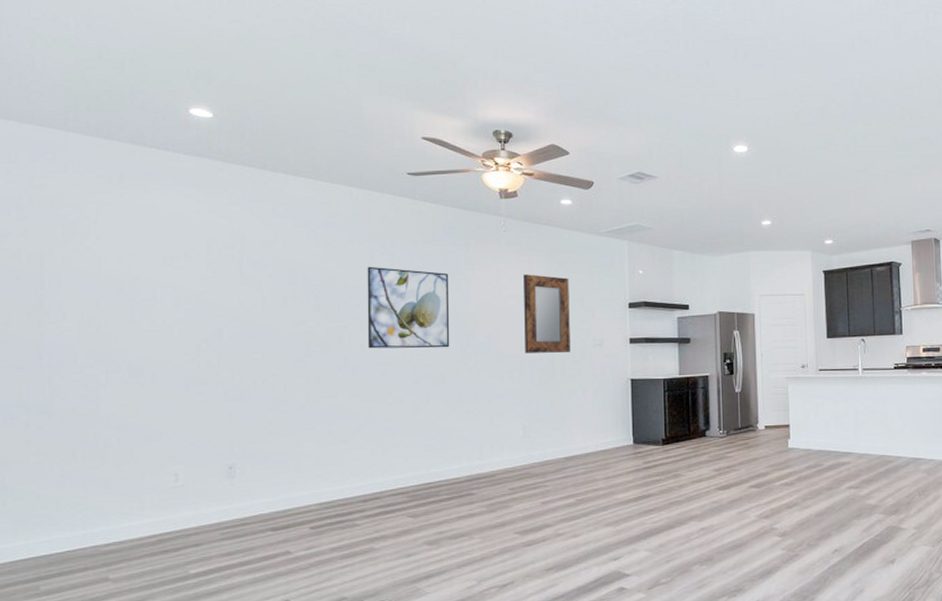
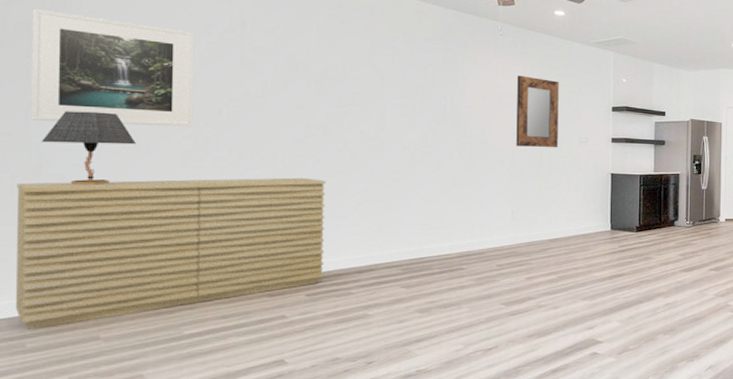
sideboard: none [30,399,328,571] -> present [15,177,326,330]
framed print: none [43,238,196,353] -> present [30,8,195,127]
table lamp: none [53,340,141,419] -> present [41,111,136,186]
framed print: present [367,266,450,349] -> none [367,58,448,137]

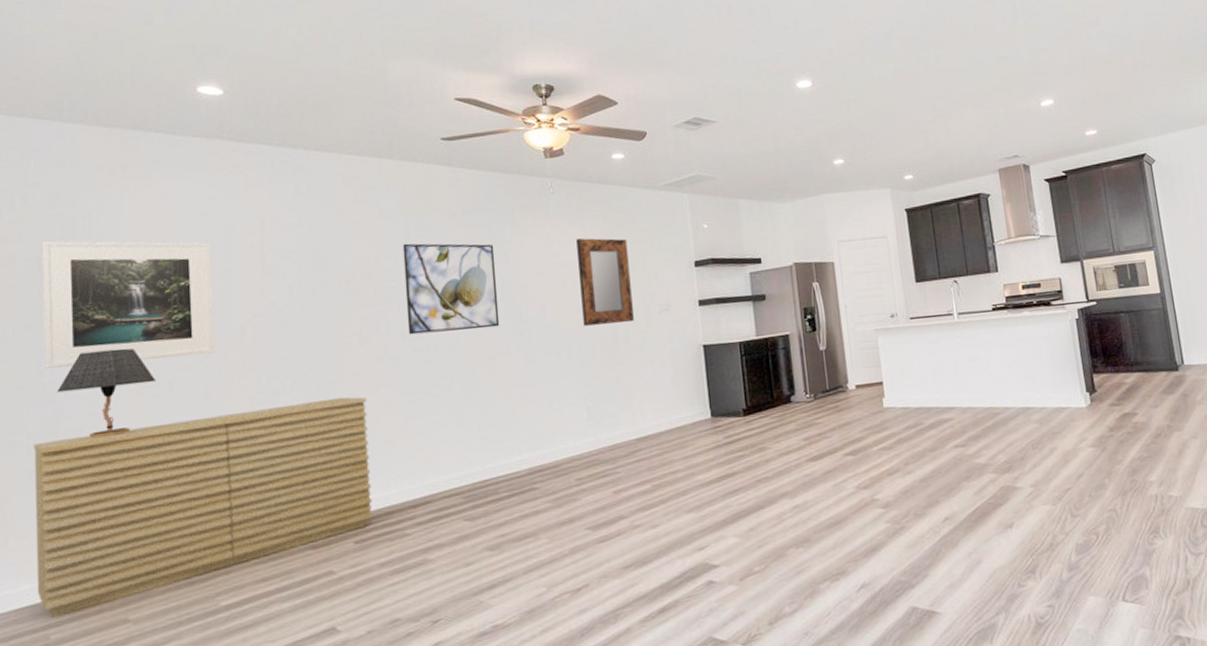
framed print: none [367,58,448,137] -> present [402,243,500,335]

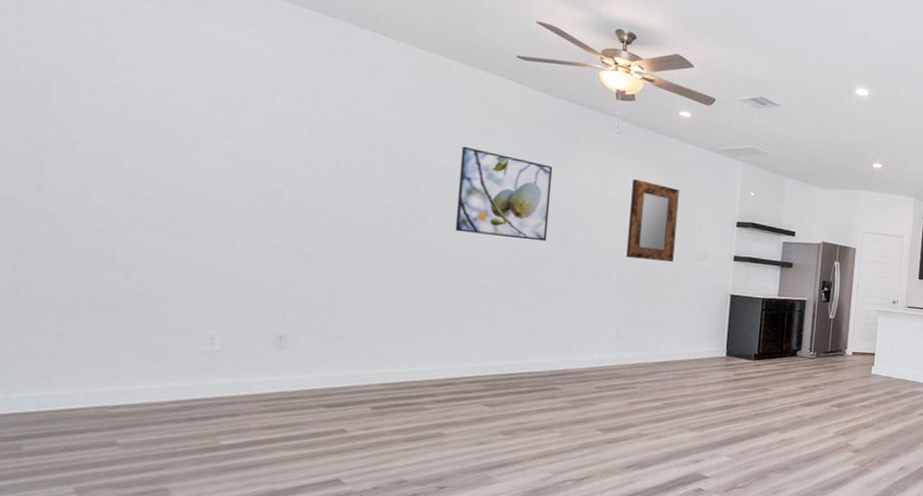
sideboard: present [33,397,374,618] -> none [11,257,403,429]
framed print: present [42,240,216,369] -> none [44,53,255,208]
table lamp: present [57,348,156,439] -> none [56,177,175,267]

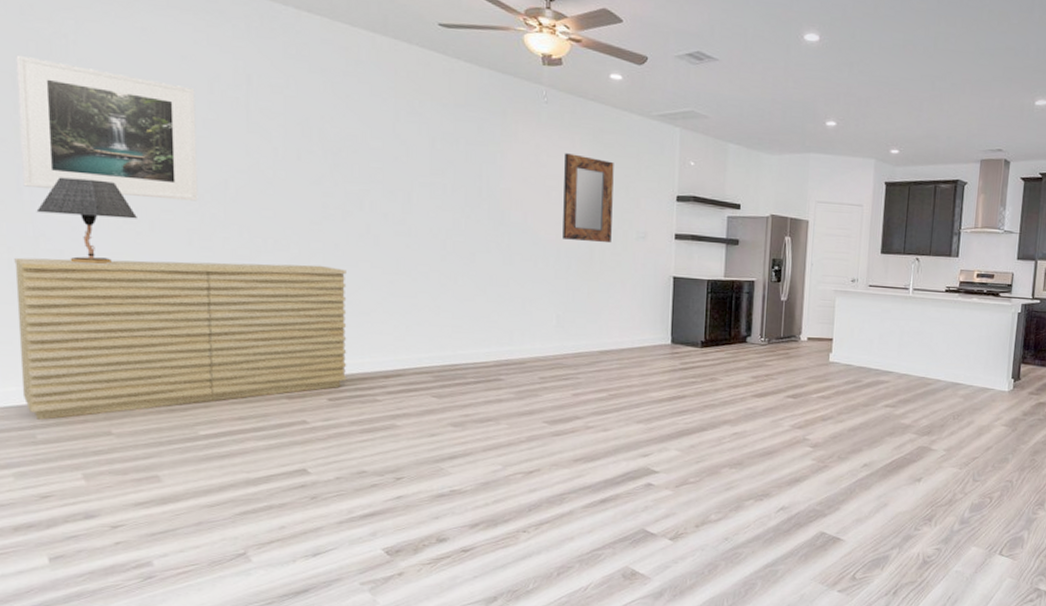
sideboard: none [11,257,403,429] -> present [14,257,347,420]
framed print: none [44,53,255,208] -> present [16,54,198,201]
table lamp: none [56,177,175,267] -> present [36,177,137,265]
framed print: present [455,146,553,242] -> none [391,126,483,225]

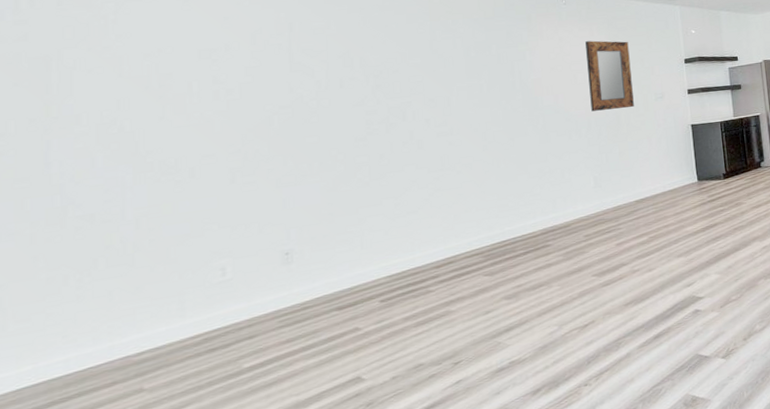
sideboard: present [14,257,347,420] -> none [38,176,399,395]
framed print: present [16,54,198,201] -> none [50,40,241,160]
table lamp: present [36,177,137,265] -> none [65,139,176,225]

